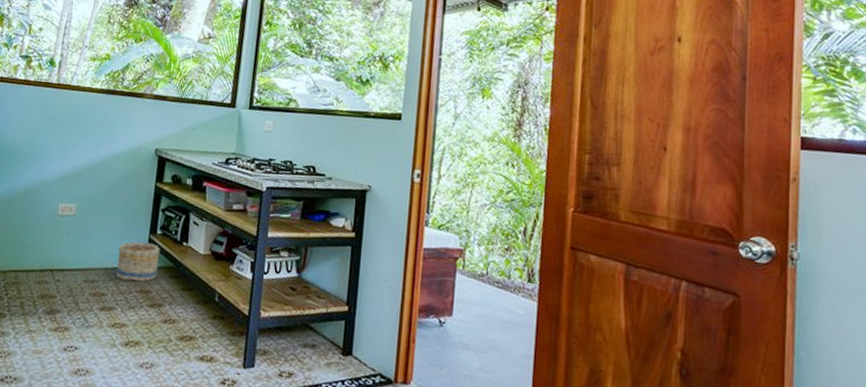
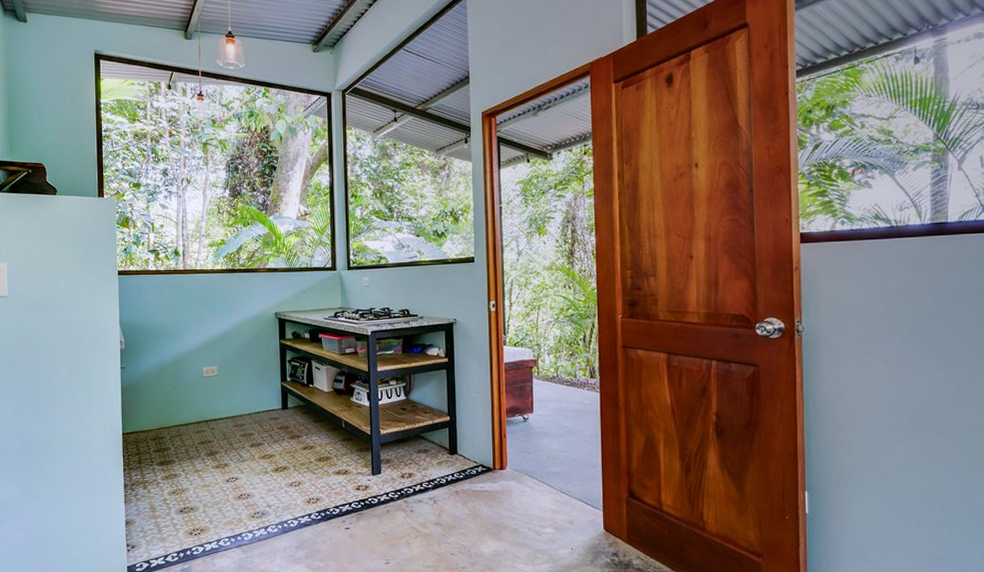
basket: present [115,242,160,282] -> none [258,389,292,420]

